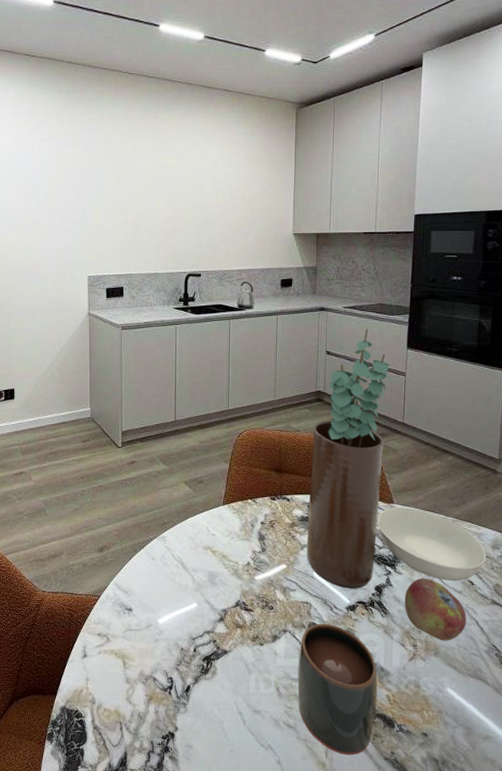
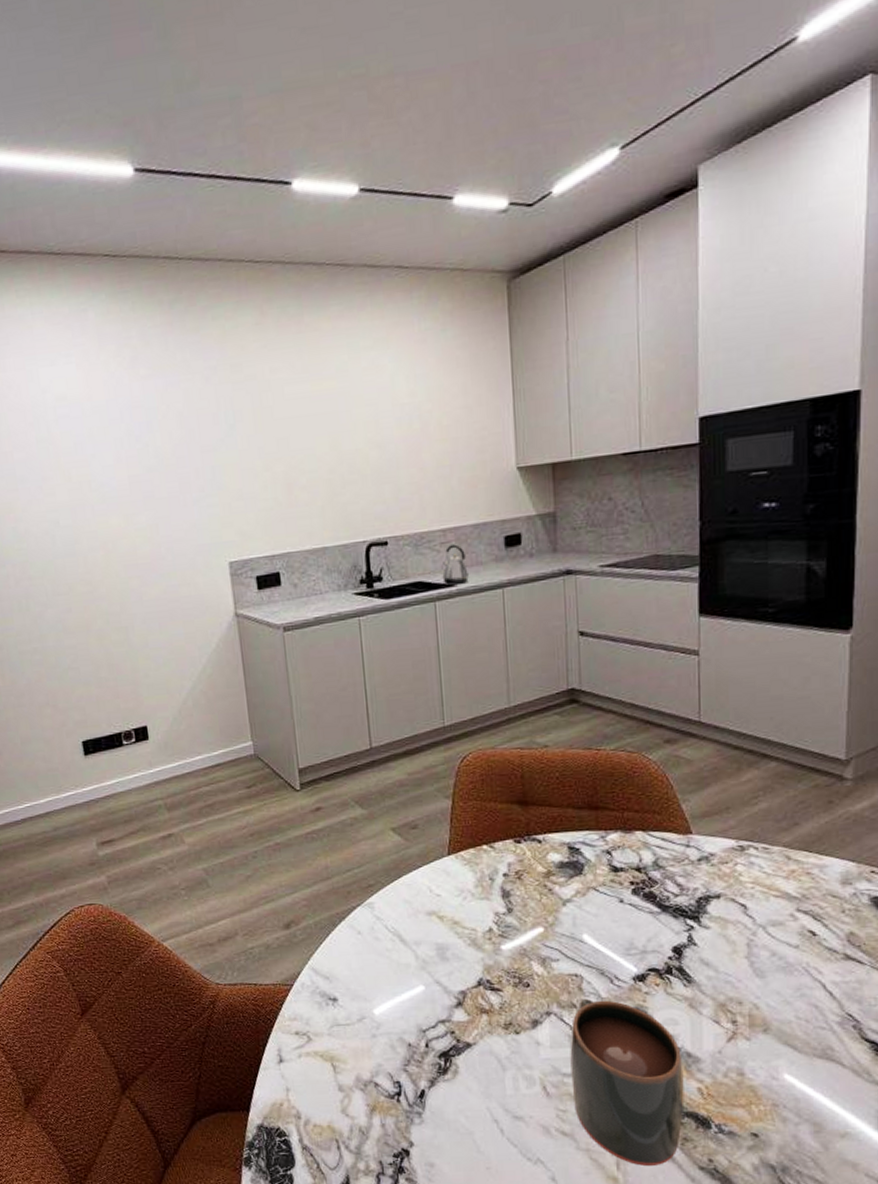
vase: present [306,329,389,589] -> none [567,594,674,953]
bowl: present [377,506,487,581] -> none [669,837,834,933]
fruit: present [404,578,467,641] -> none [715,931,808,1013]

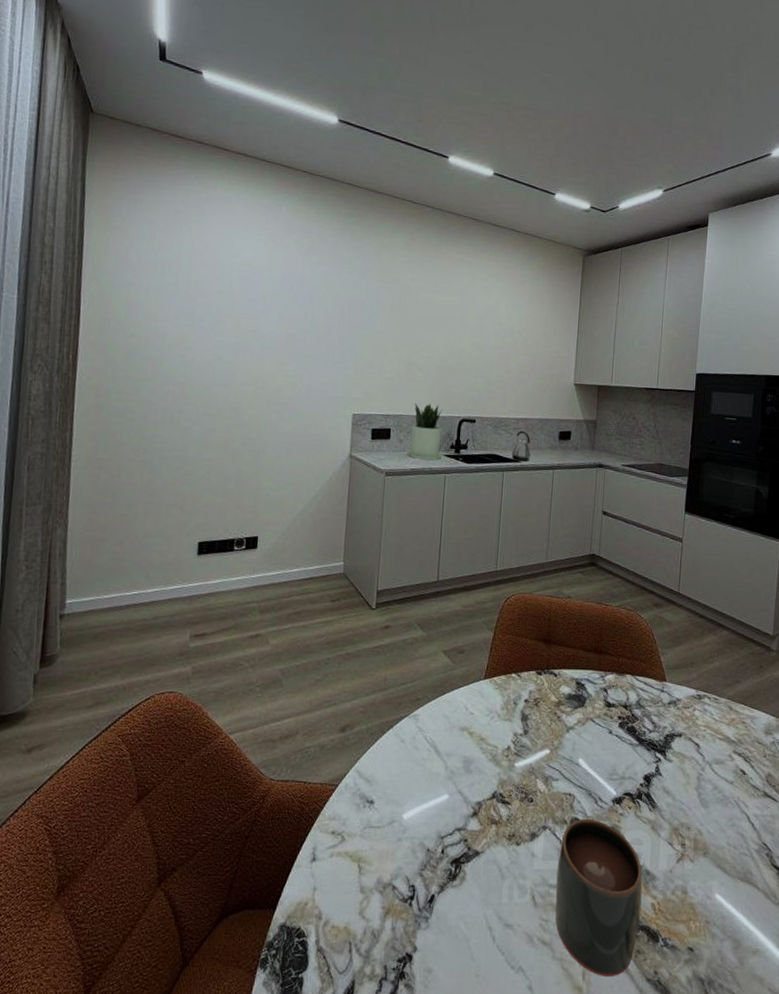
planter: none [304,530,352,604] -> present [406,403,443,460]

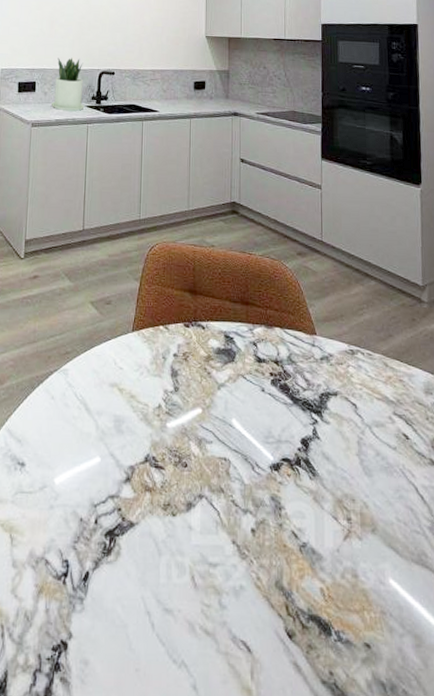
kettle: present [511,431,531,461] -> none [149,82,168,111]
mug: present [555,816,643,977] -> none [216,483,309,677]

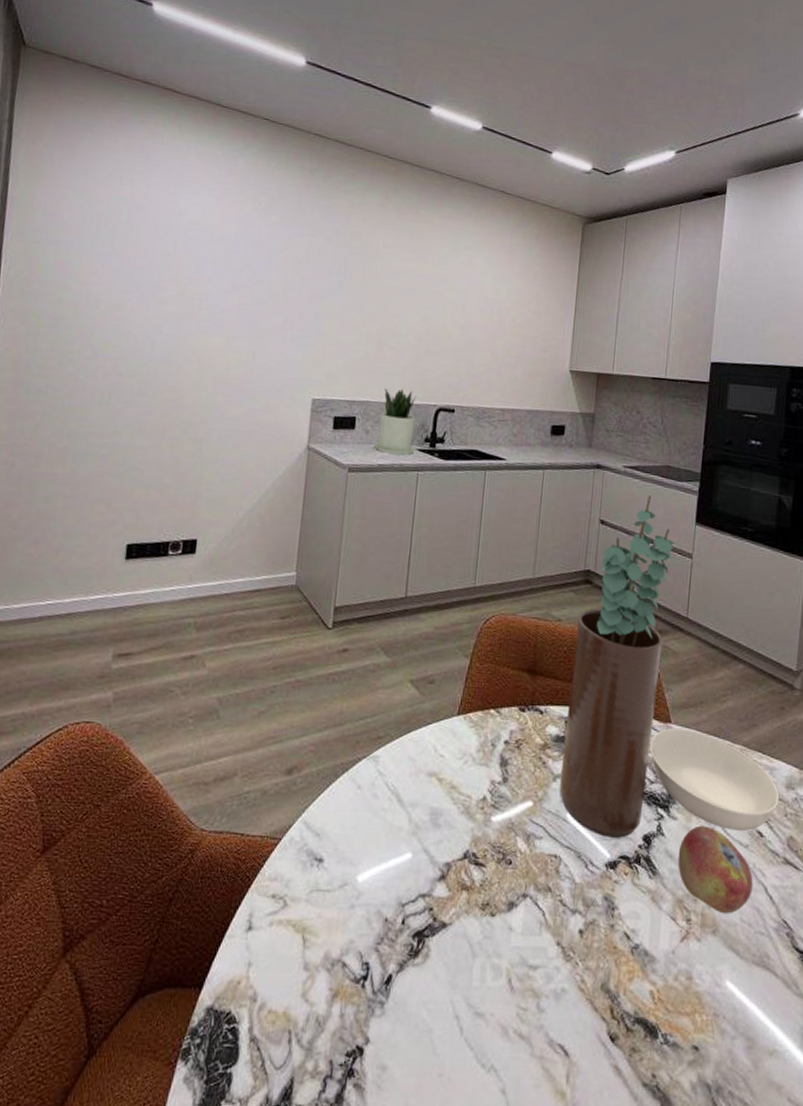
vase: none [223,137,305,442] -> present [559,496,674,838]
bowl: none [299,339,420,434] -> present [649,727,780,831]
fruit: none [334,429,405,513] -> present [677,825,753,914]

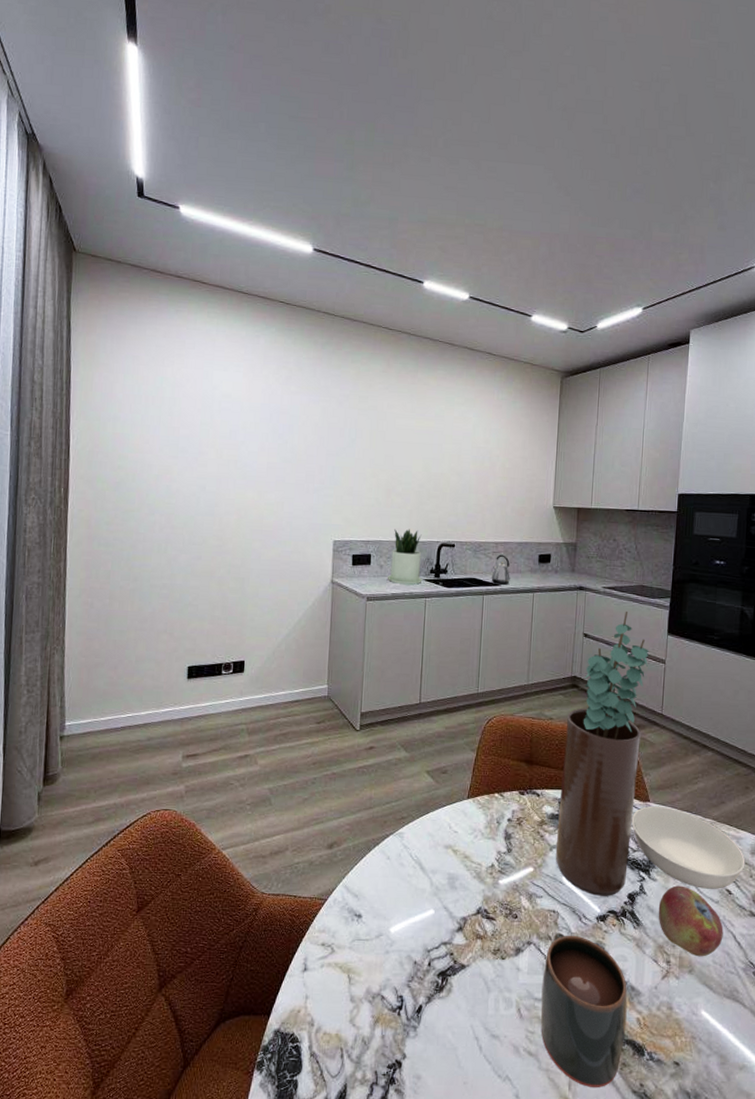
kettle: none [495,423,518,459] -> present [491,554,510,585]
mug: none [535,882,640,1081] -> present [540,932,628,1088]

